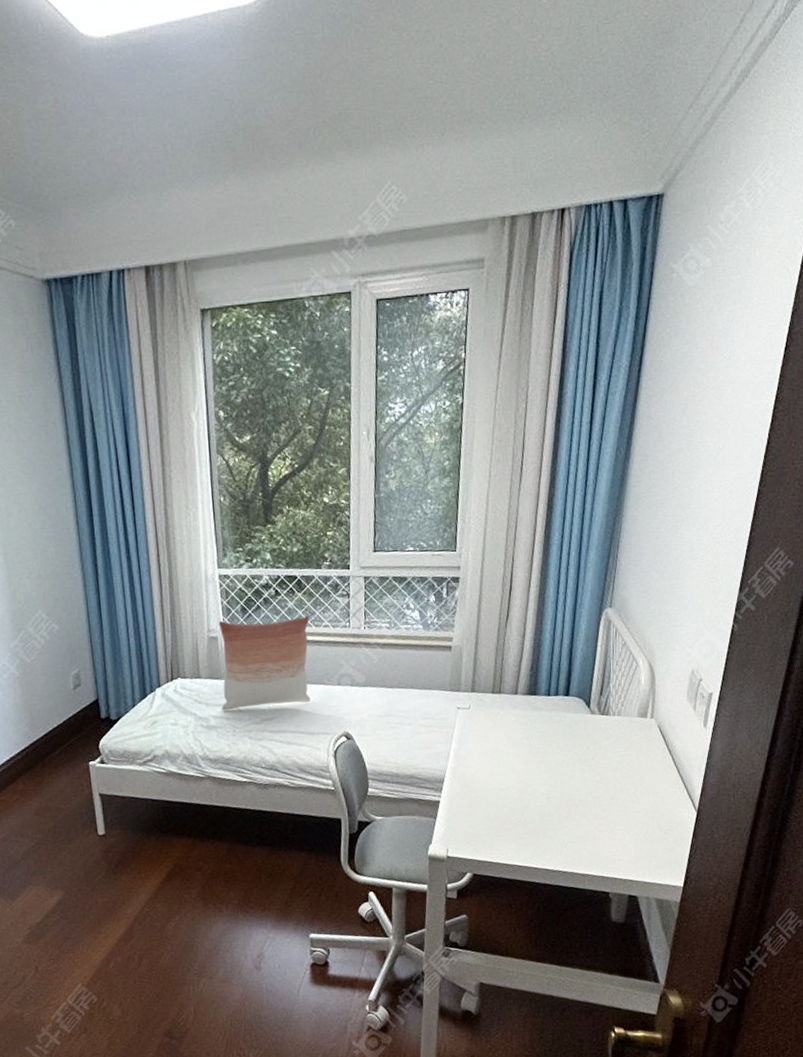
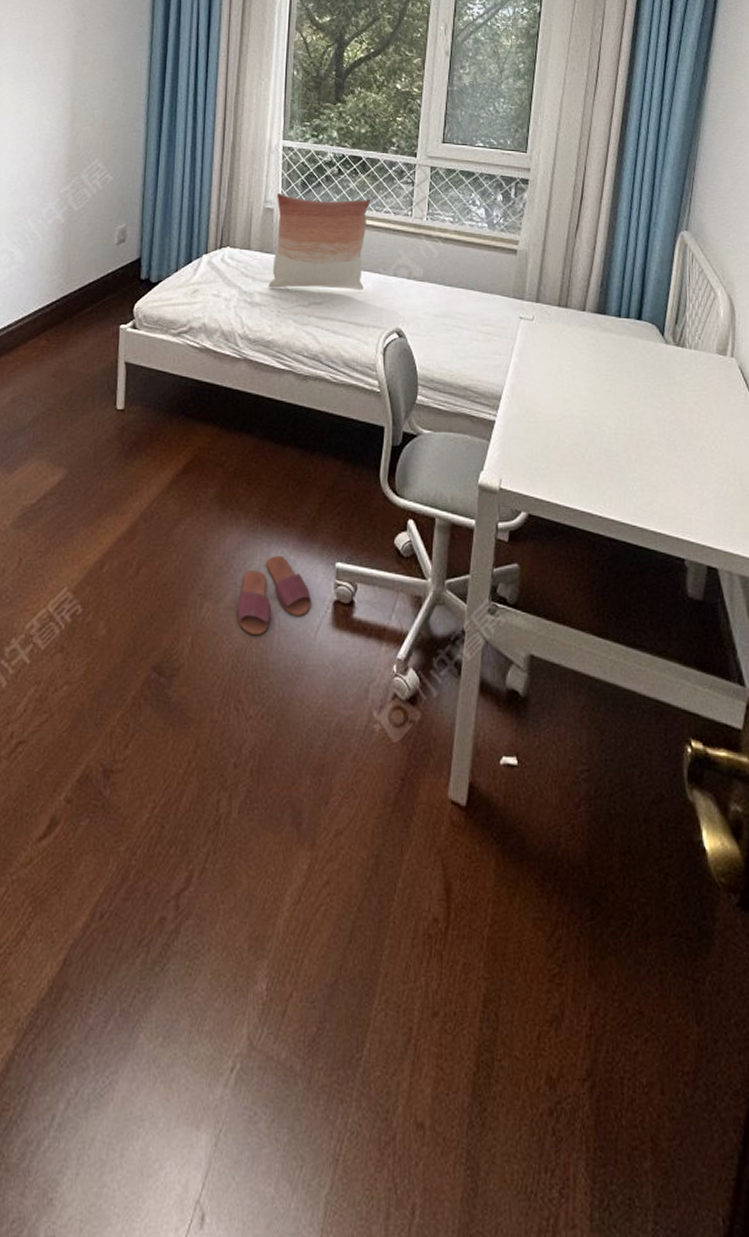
slippers: none [229,934,292,999] -> present [237,555,311,636]

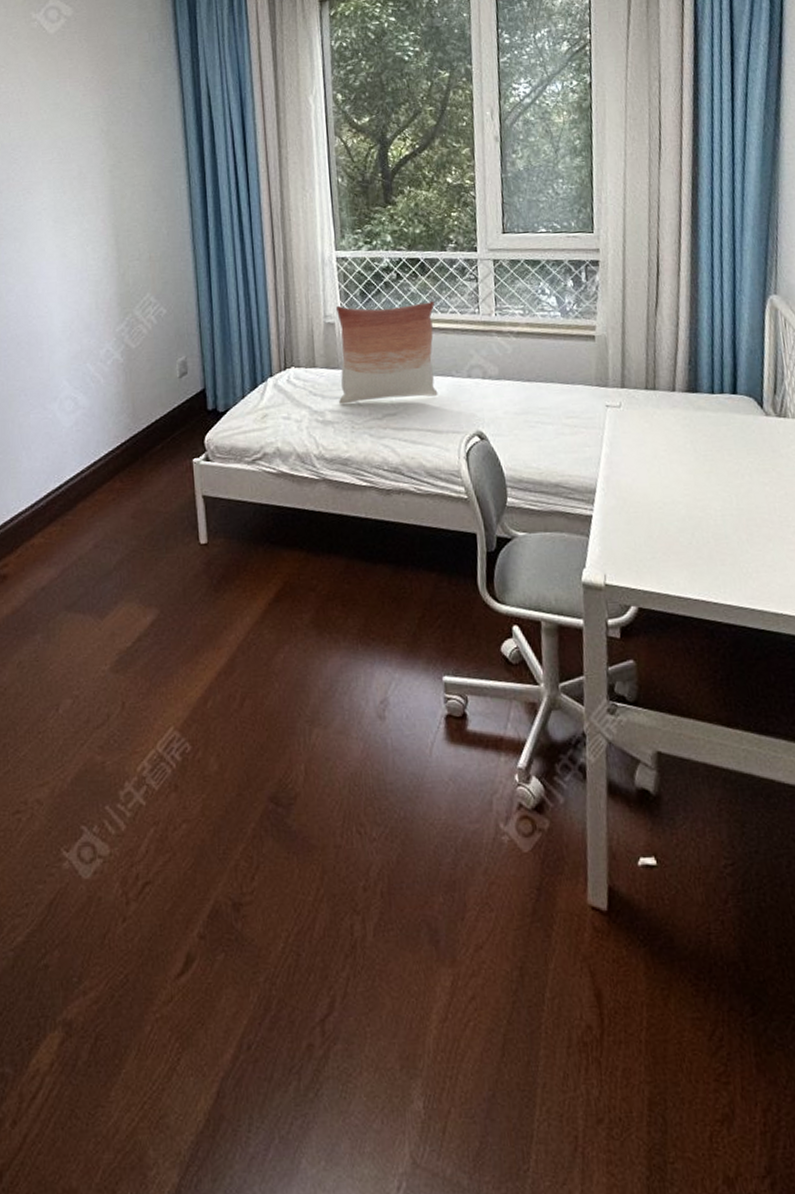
slippers: present [237,555,311,636] -> none [347,674,423,758]

